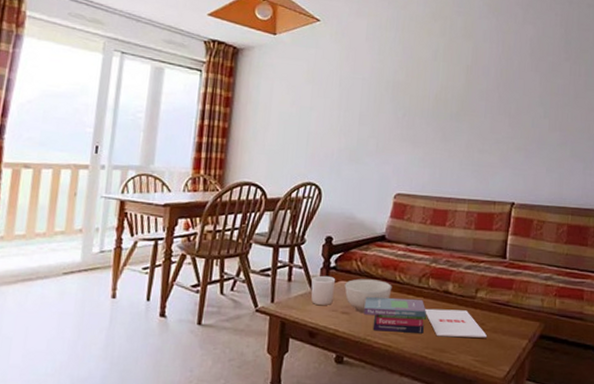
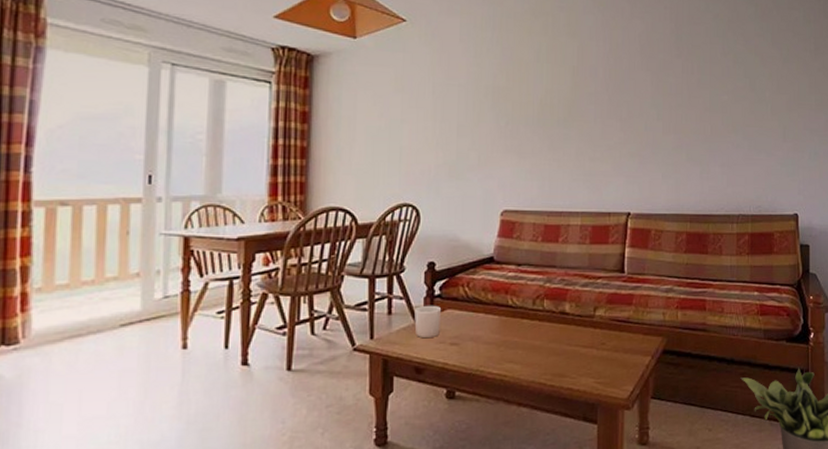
bowl: present [344,279,392,314] -> none [452,305,504,343]
books: present [364,296,427,333] -> none [475,322,544,361]
magazine: present [425,308,488,338] -> none [541,331,609,361]

